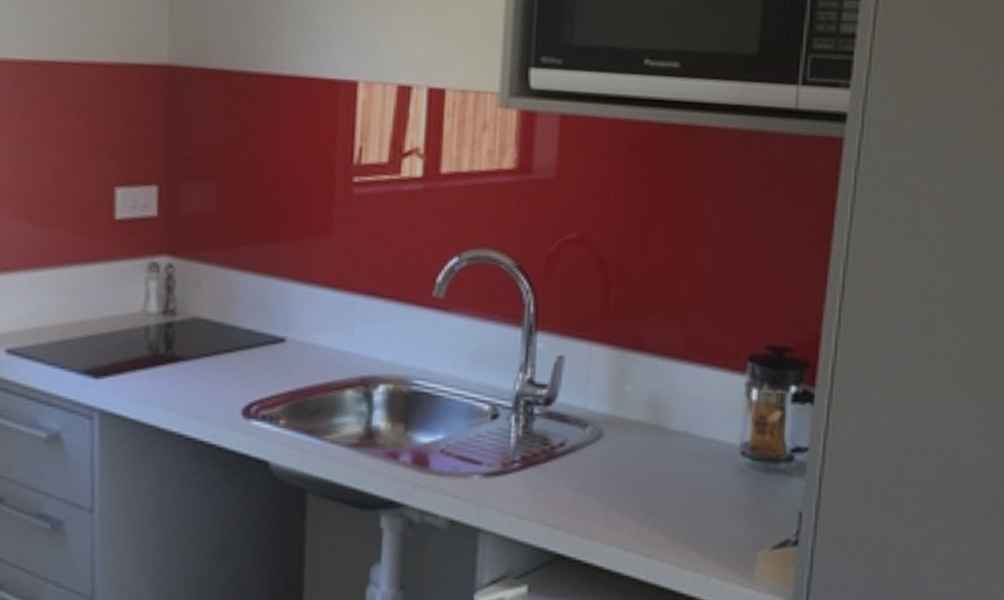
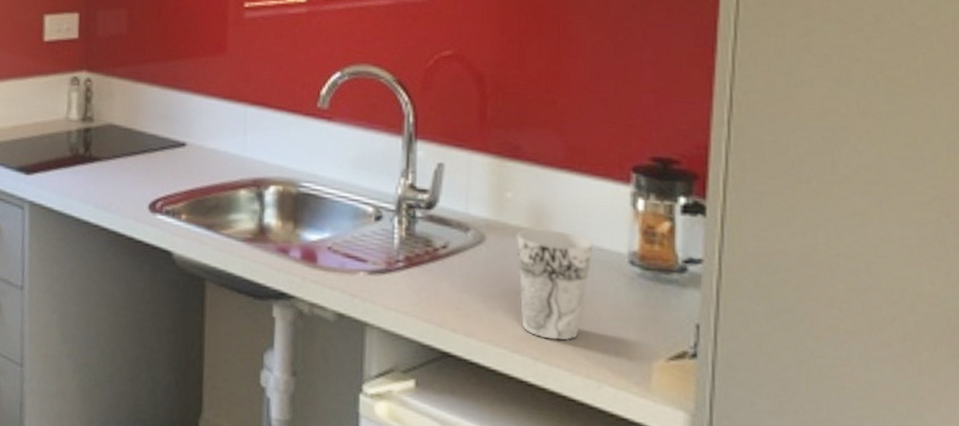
cup: none [634,422,708,536] -> present [517,229,593,341]

